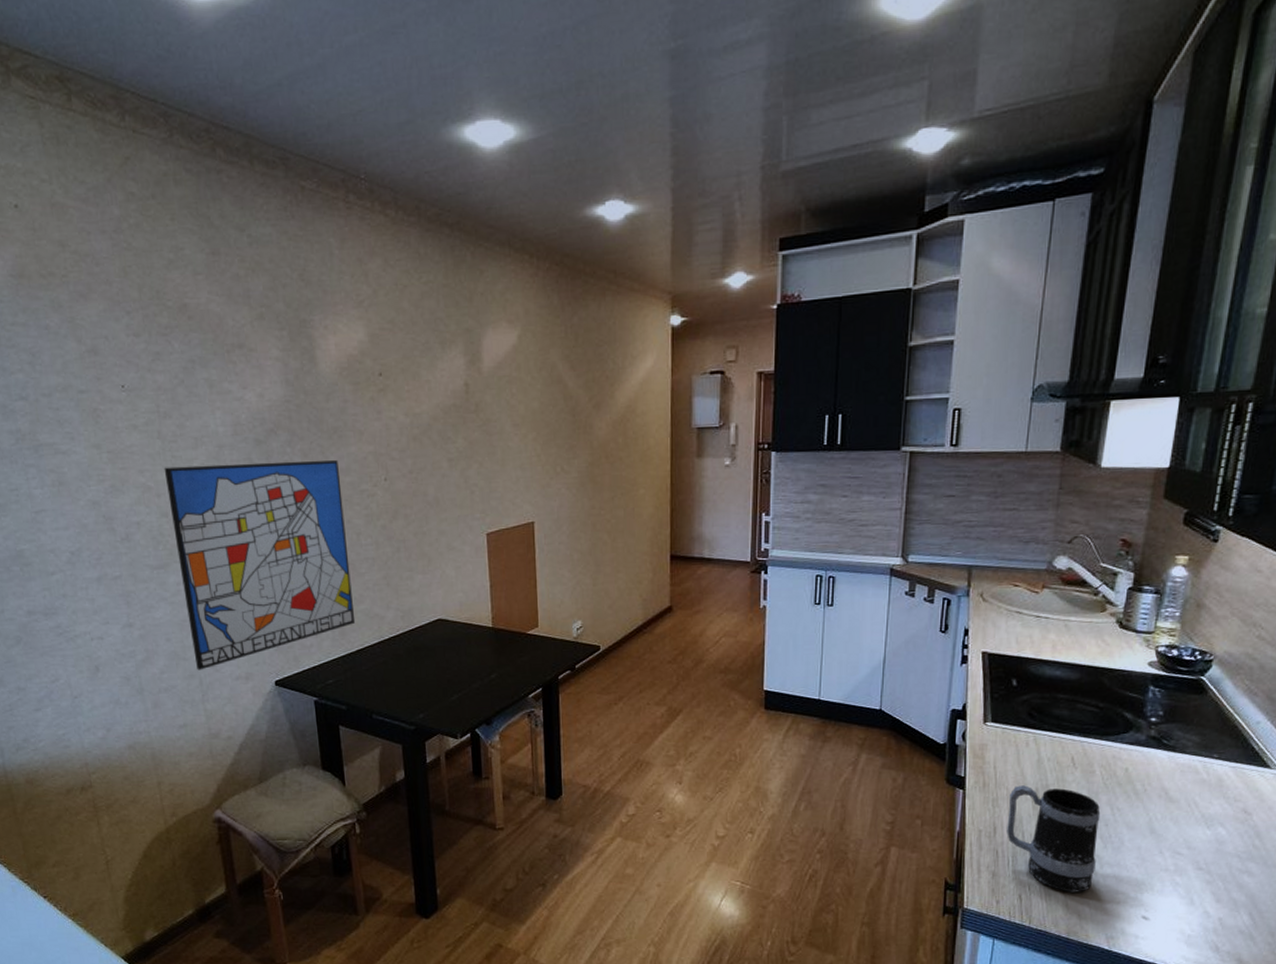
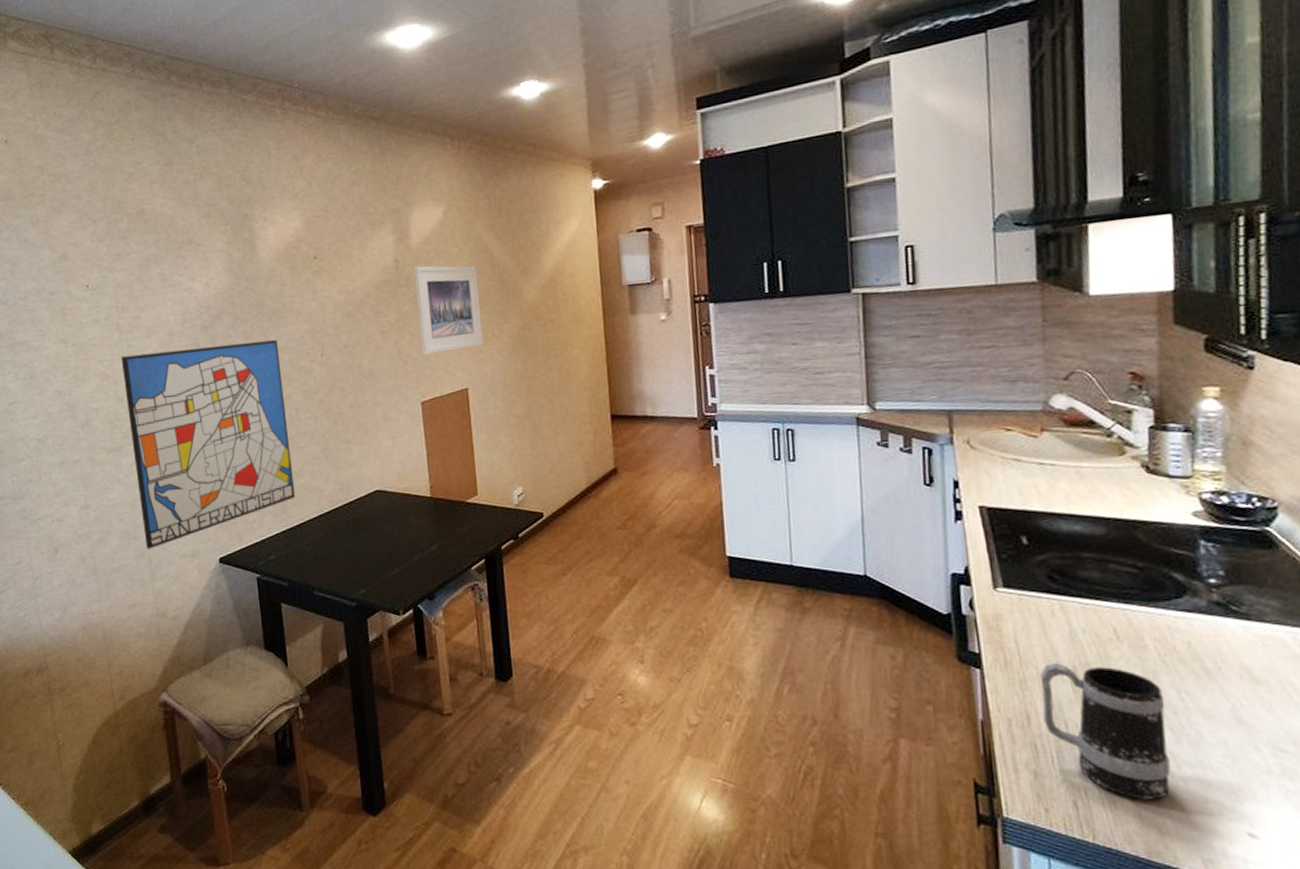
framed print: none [484,392,553,486] -> present [413,265,484,355]

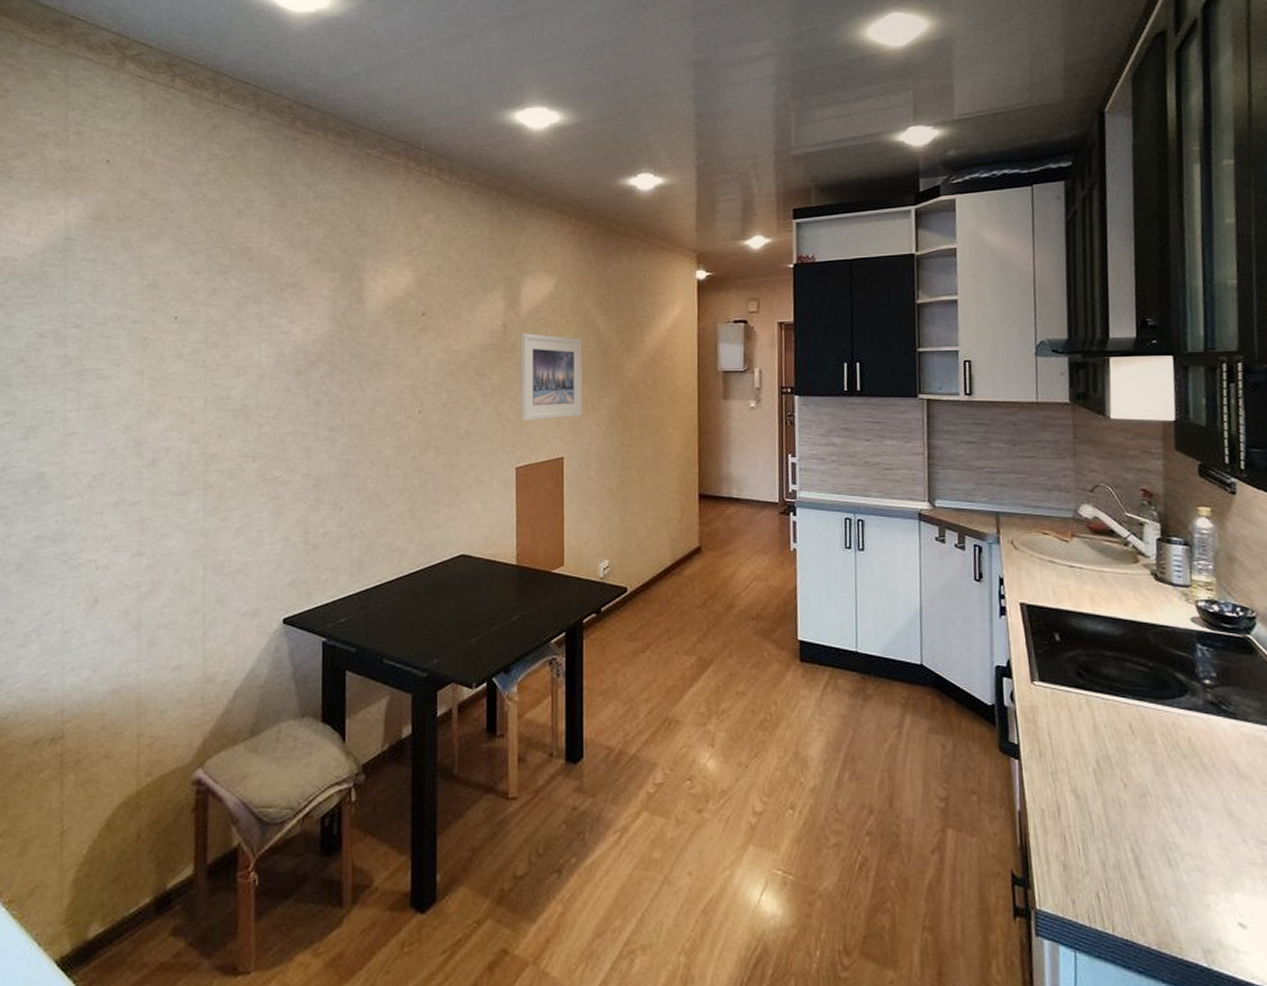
wall art: present [121,340,296,549] -> none [201,392,376,605]
mug: present [1039,663,1171,800] -> none [1068,756,1176,891]

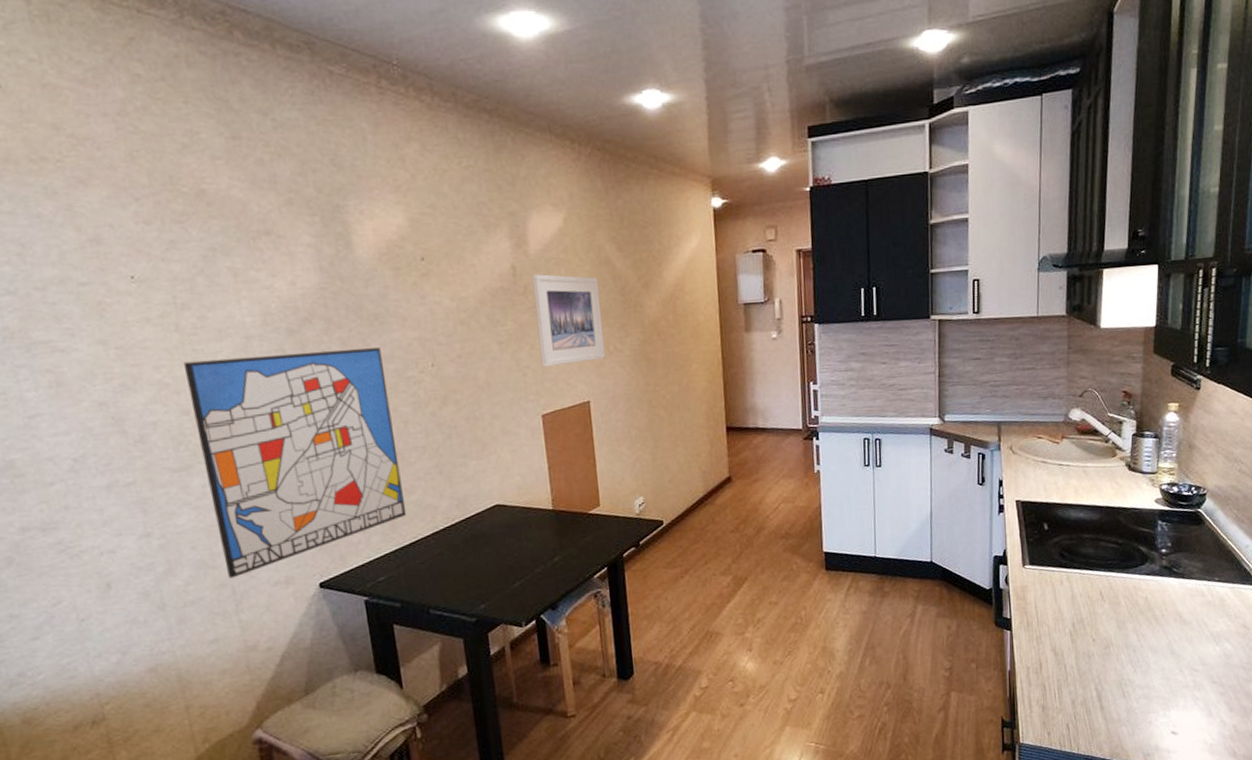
wall art: none [201,392,376,605] -> present [183,348,407,579]

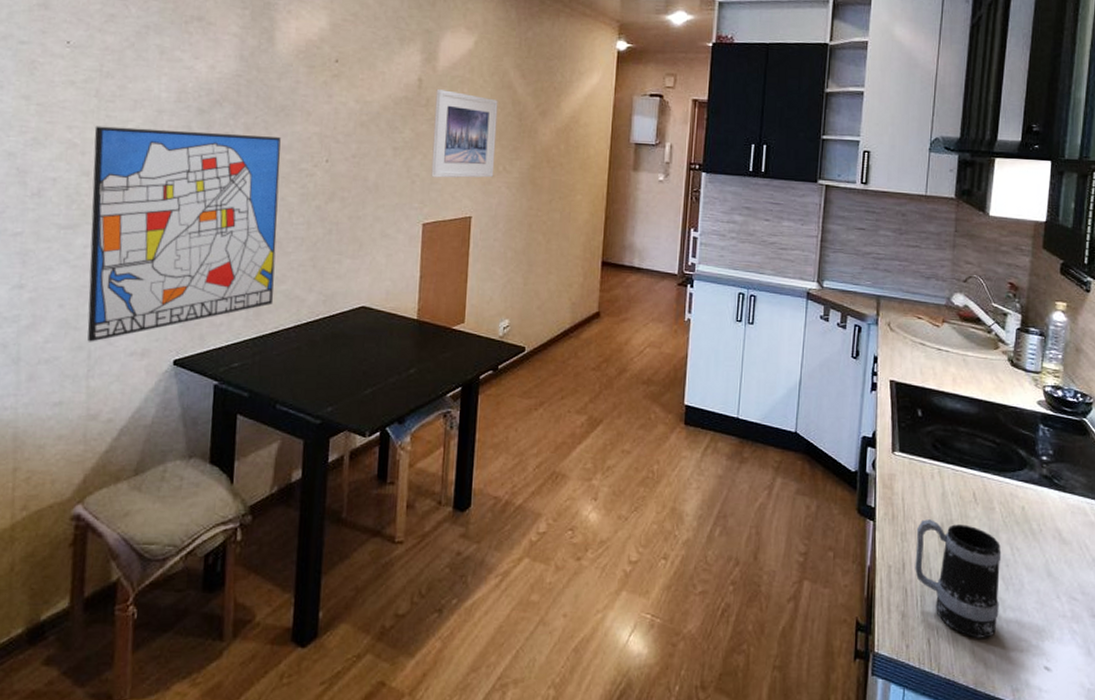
mug: none [1050,621,1129,717] -> present [915,519,1002,638]

